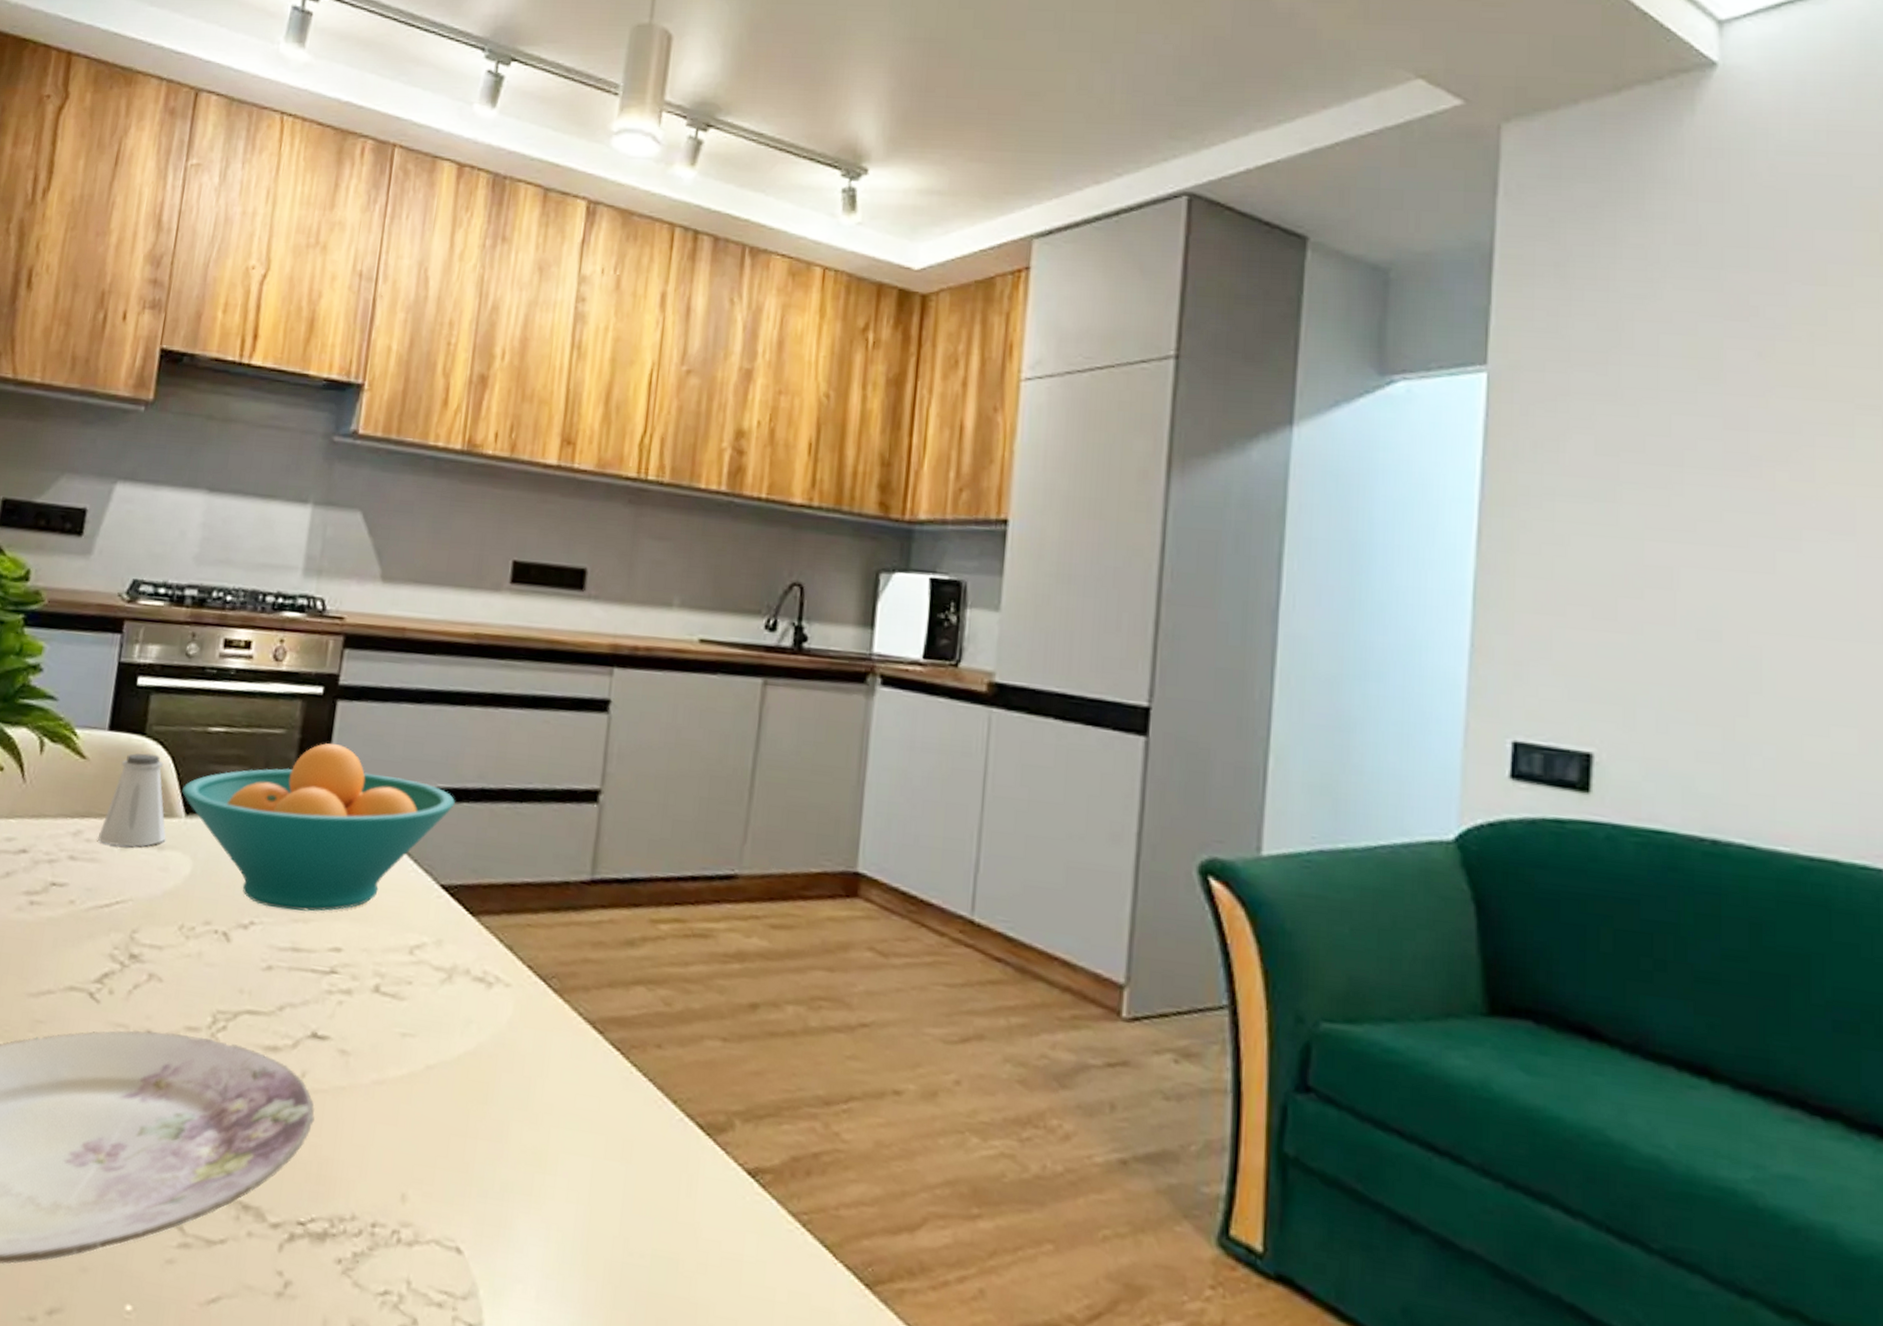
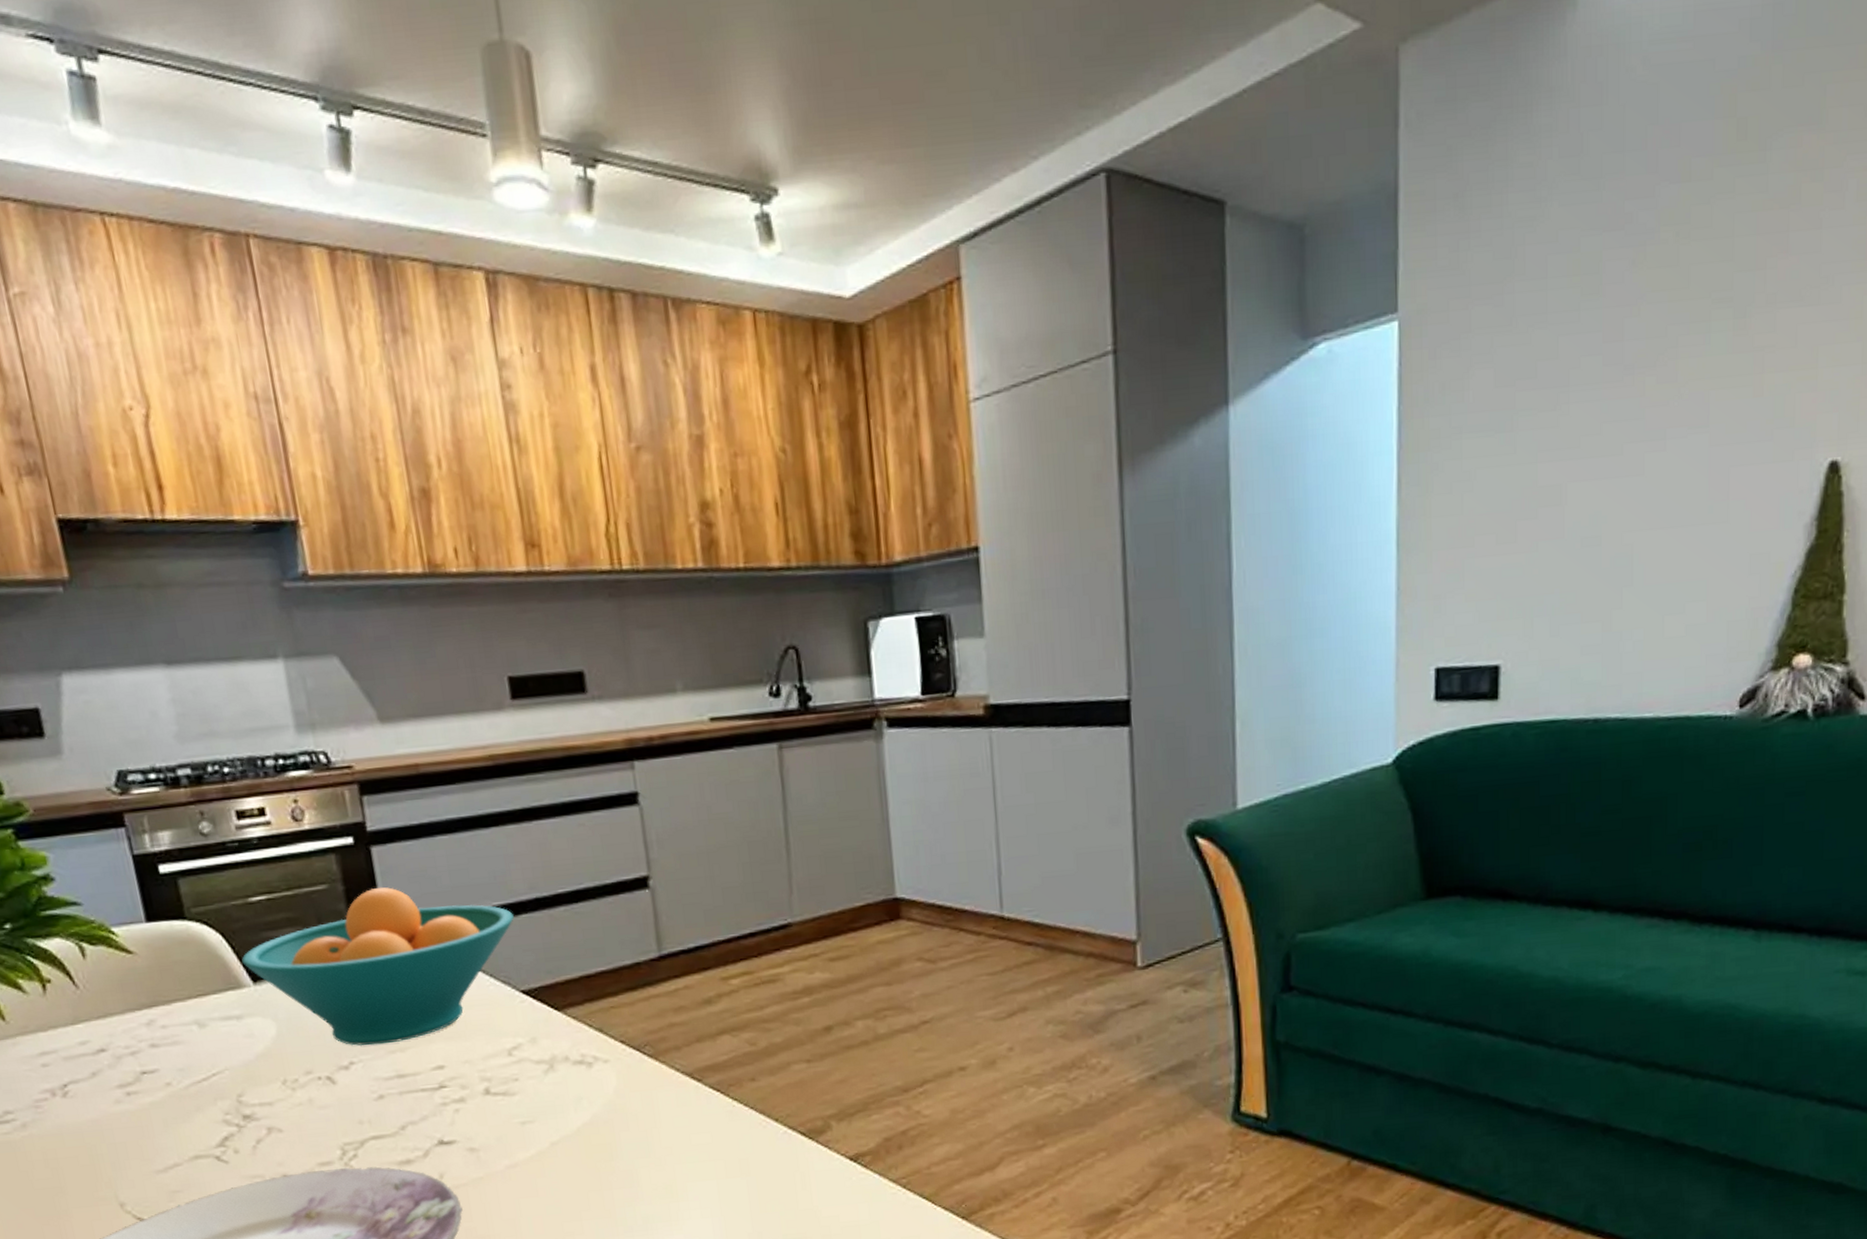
saltshaker: present [98,753,166,847] -> none [170,934,242,1027]

